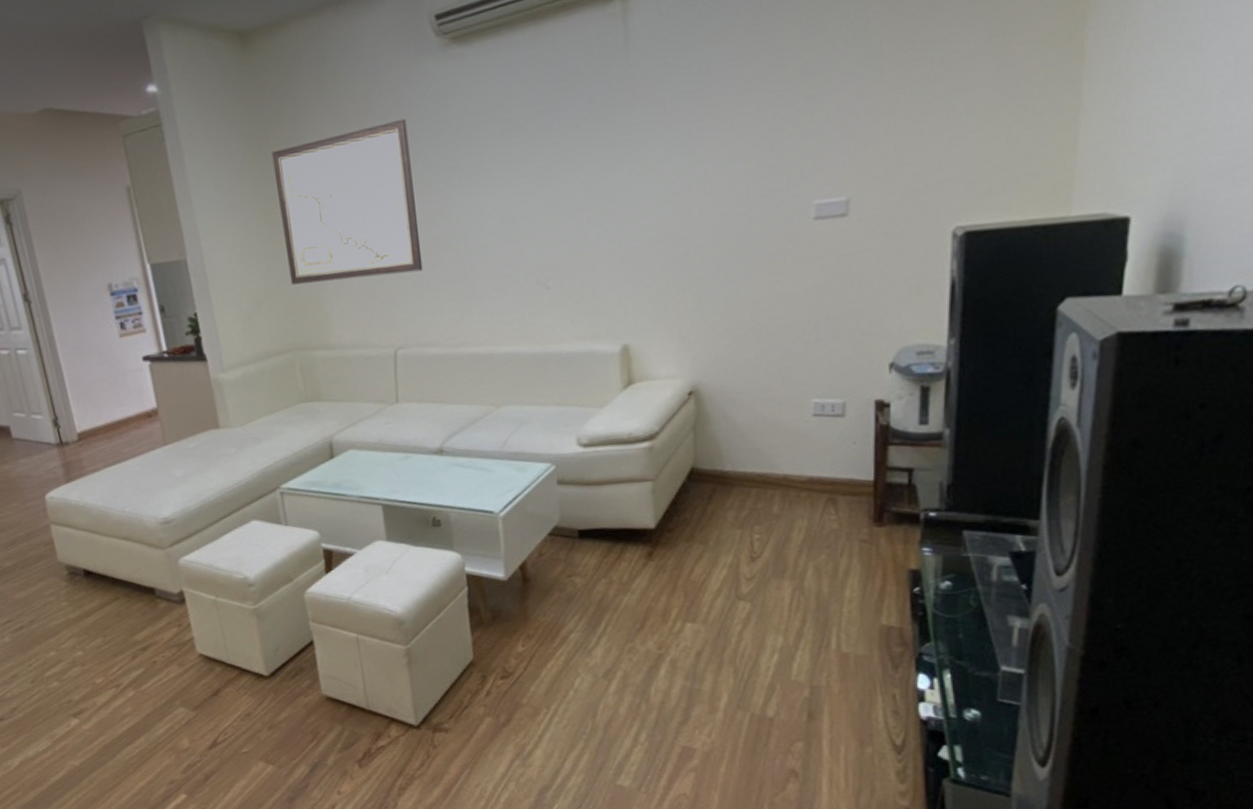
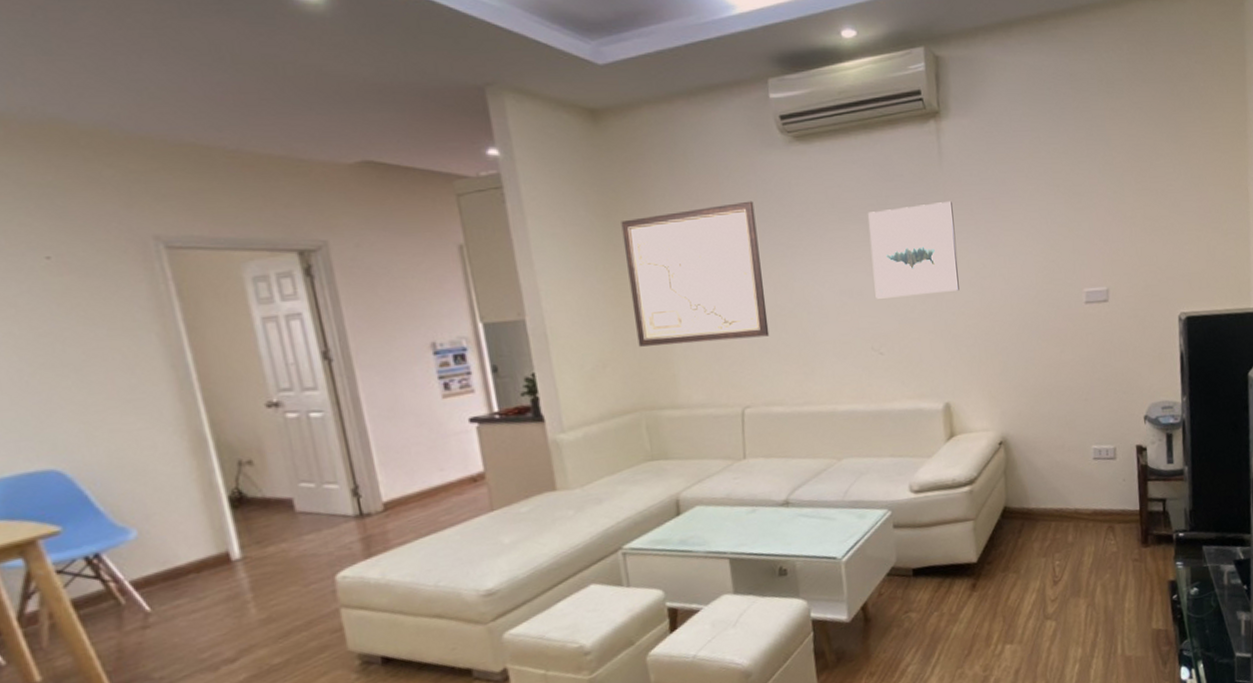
wall art: none [536,100,645,224] -> present [868,202,960,299]

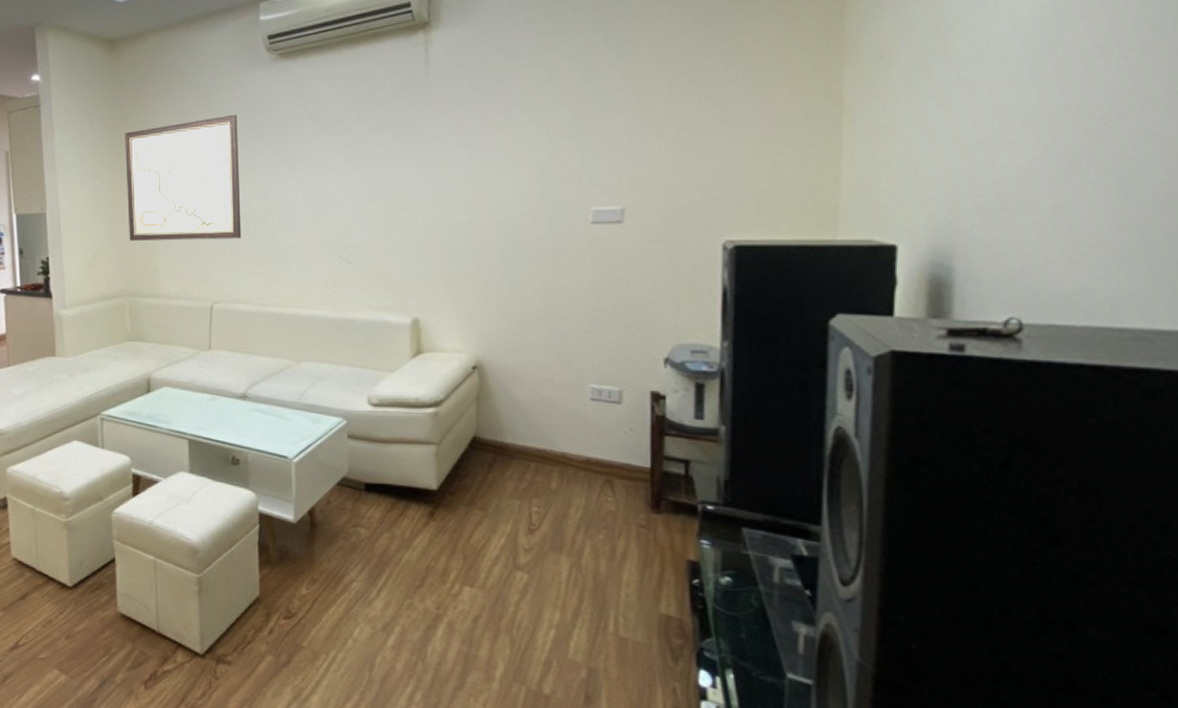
wall art: present [868,202,960,299] -> none [346,113,439,209]

